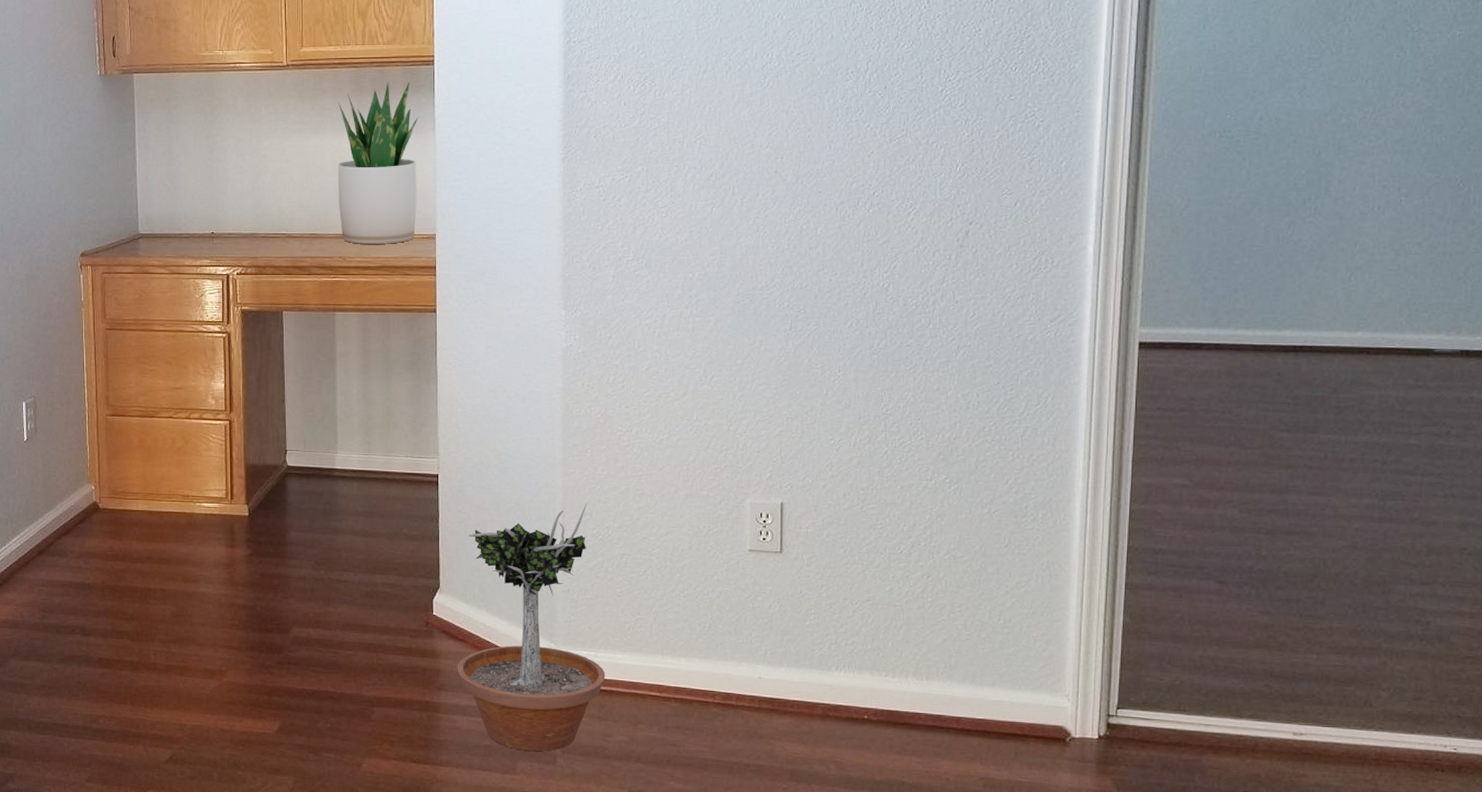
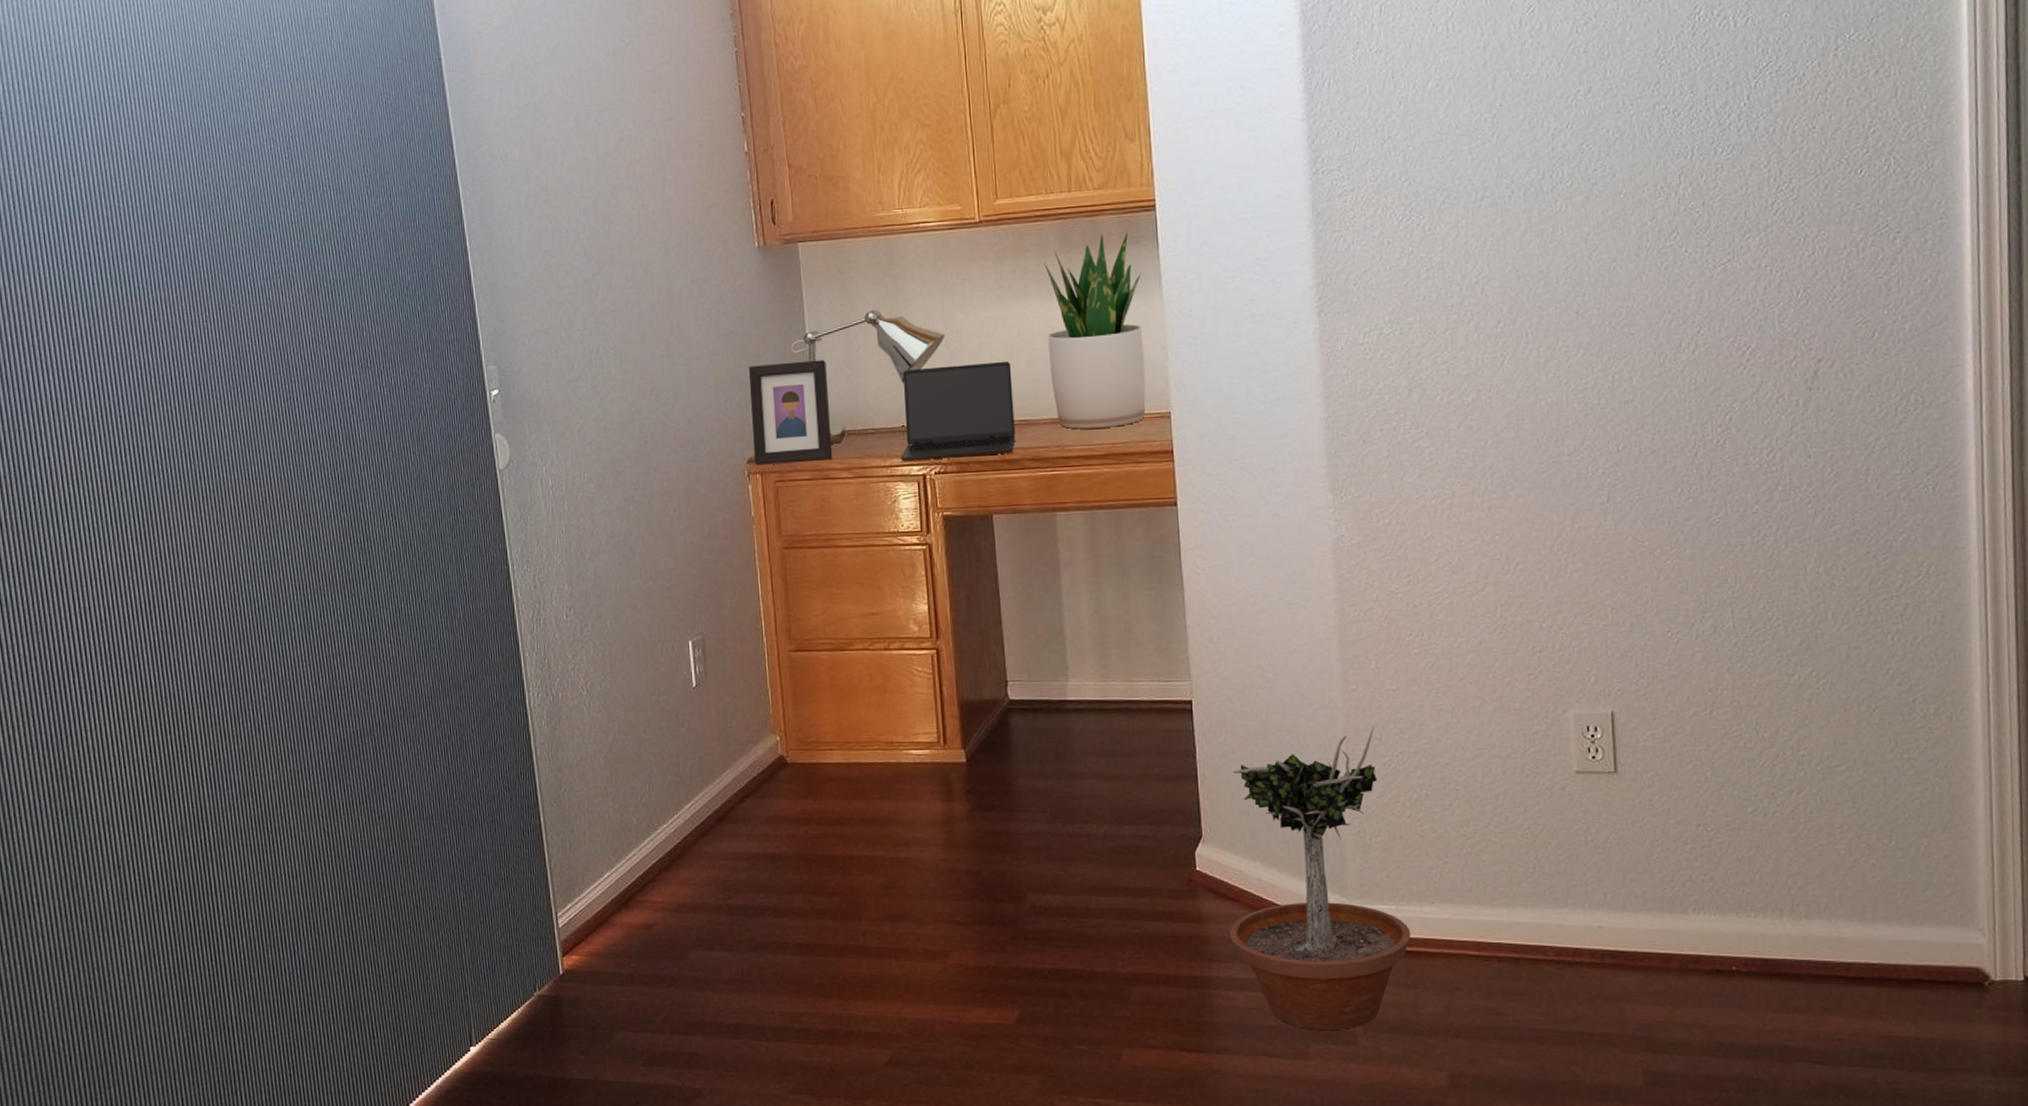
picture frame: none [86,173,152,259] -> present [749,360,833,465]
desk lamp: none [123,133,253,244] -> present [791,309,946,444]
laptop: none [209,183,306,263] -> present [901,361,1016,462]

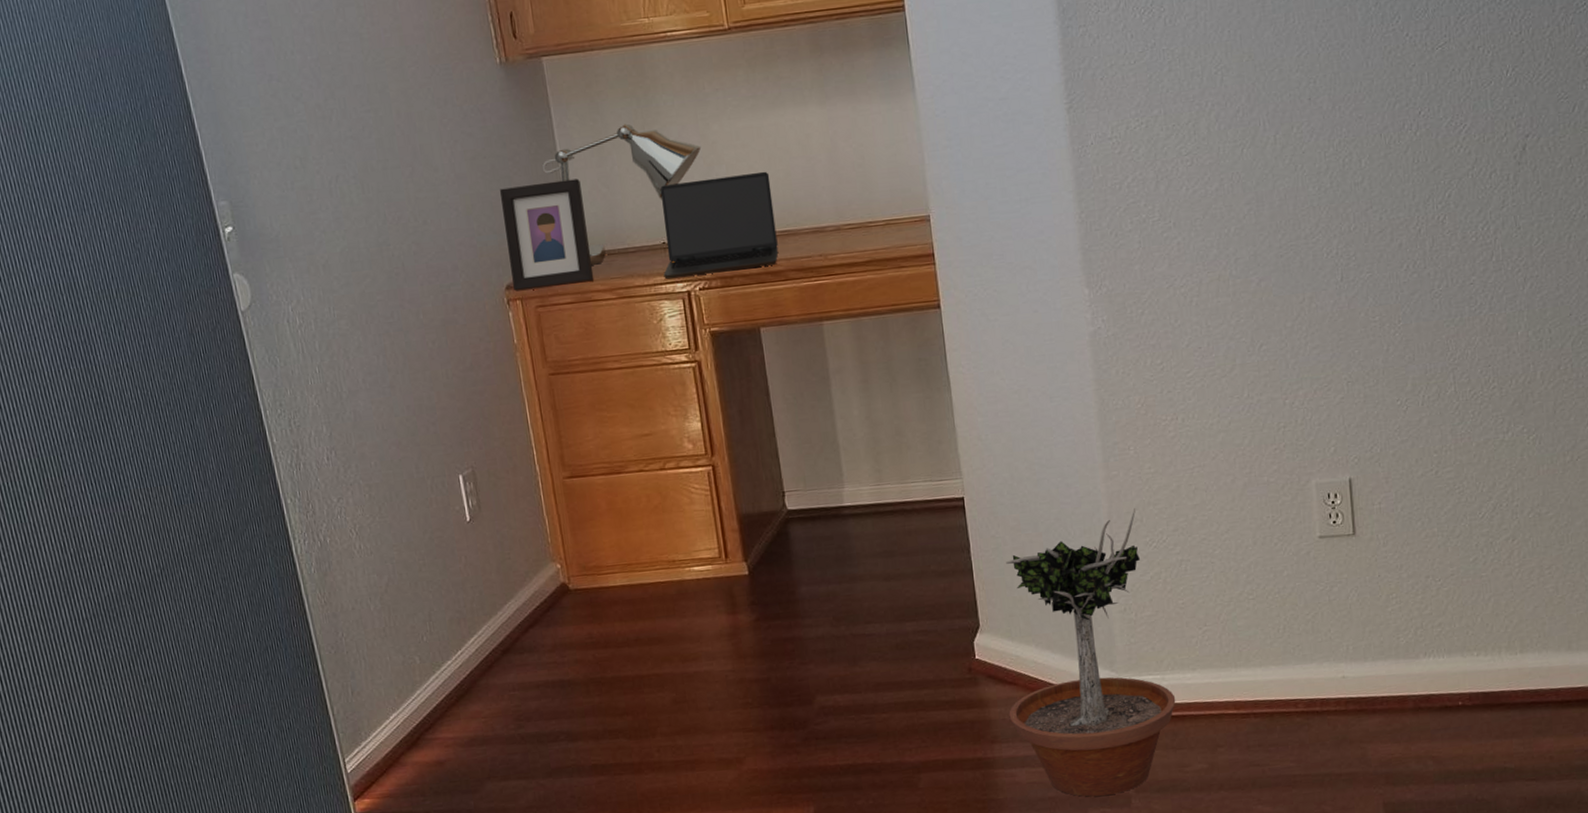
planter: present [1044,232,1146,430] -> none [796,34,905,238]

